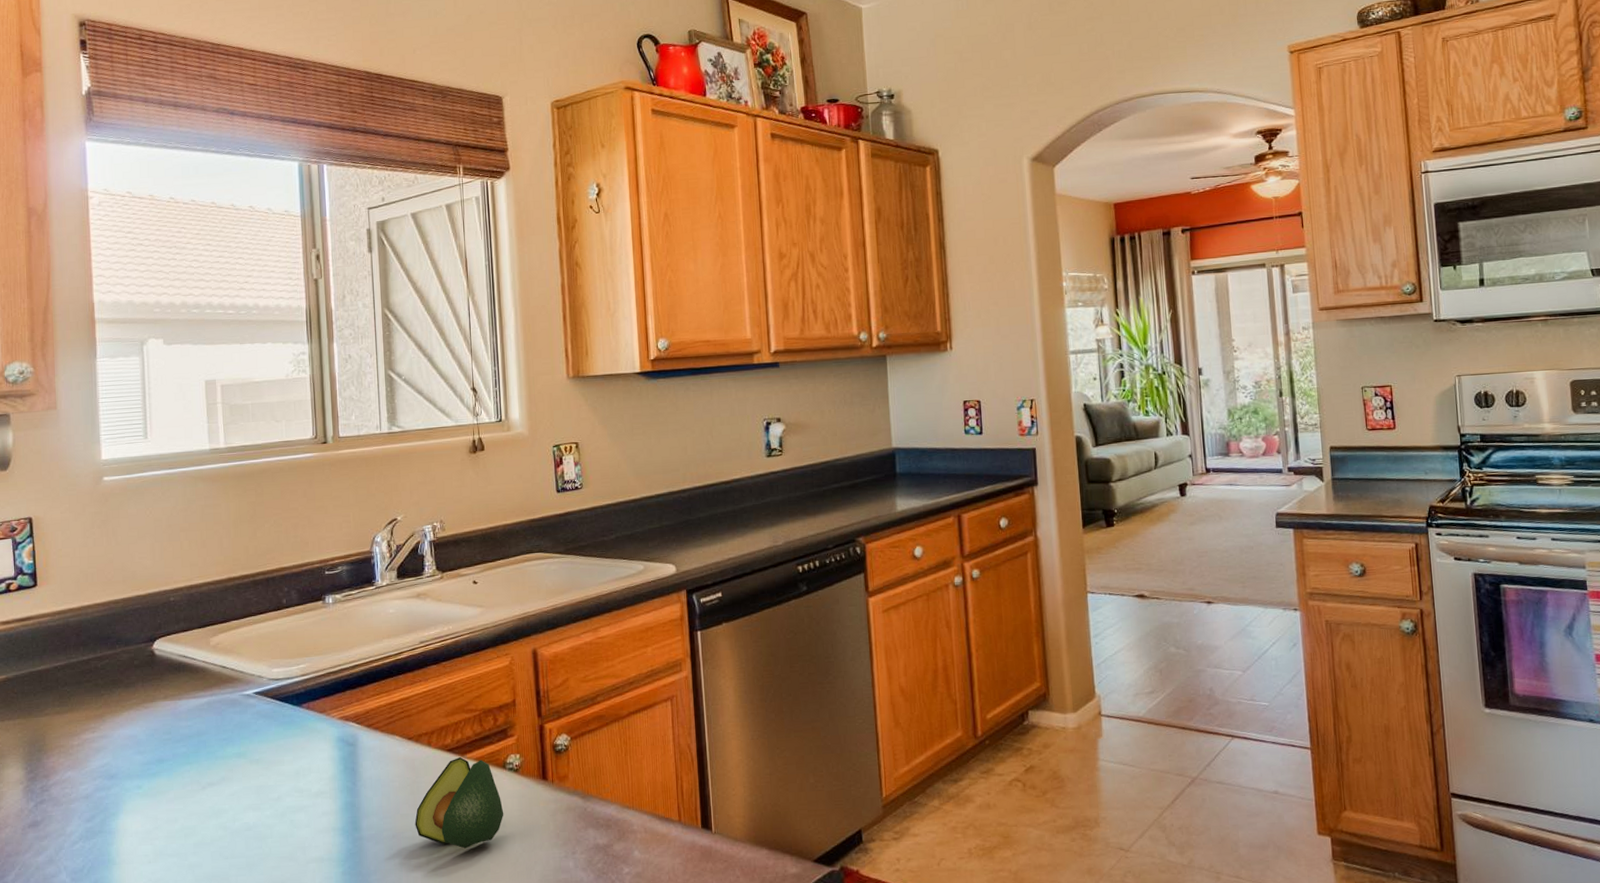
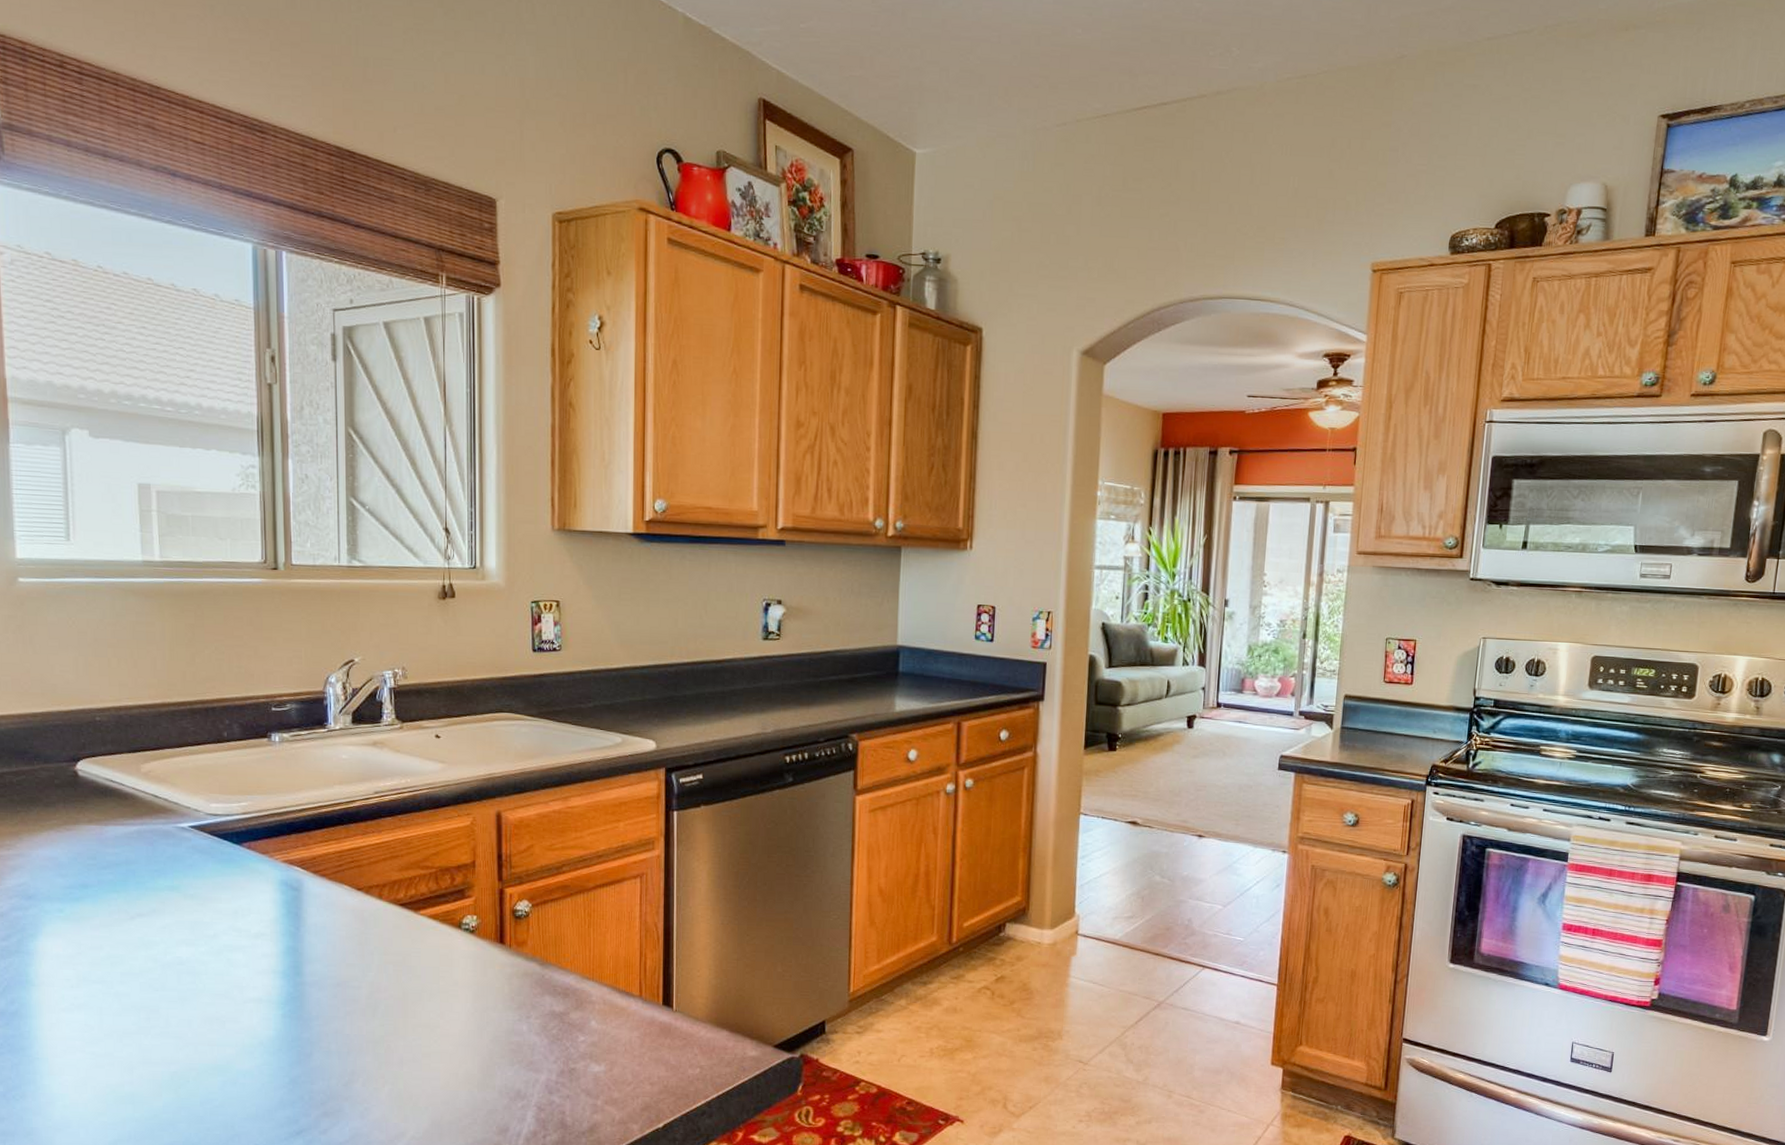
avocado: present [415,757,504,849] -> none [361,913,457,1003]

